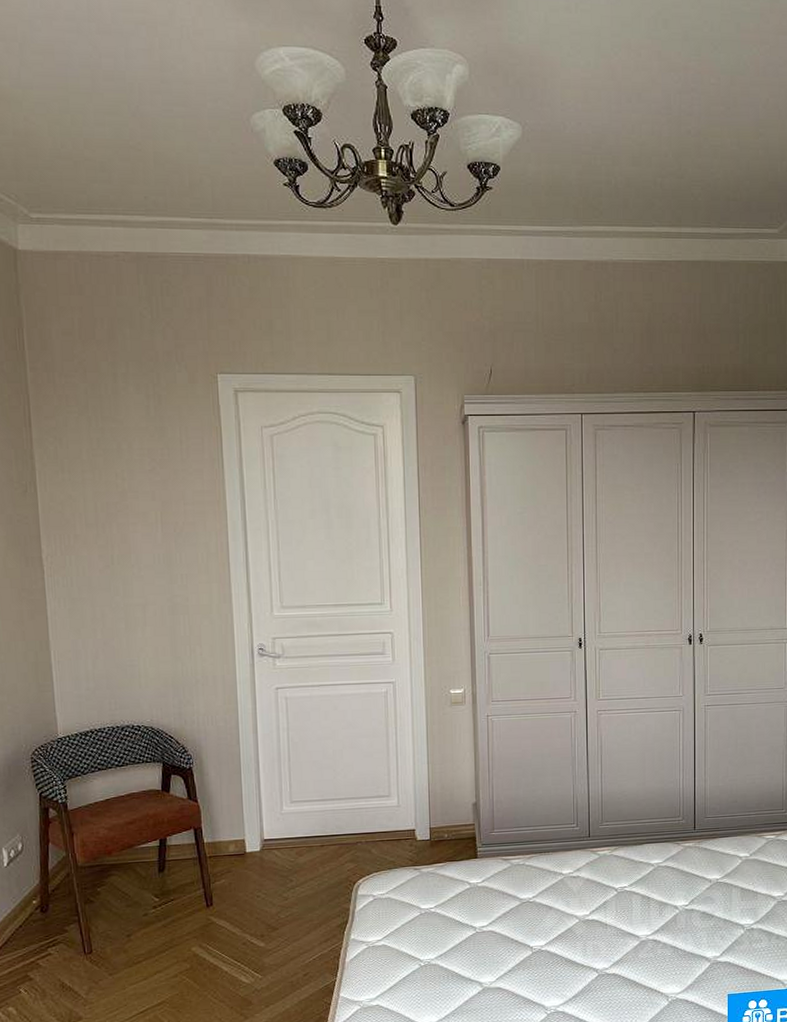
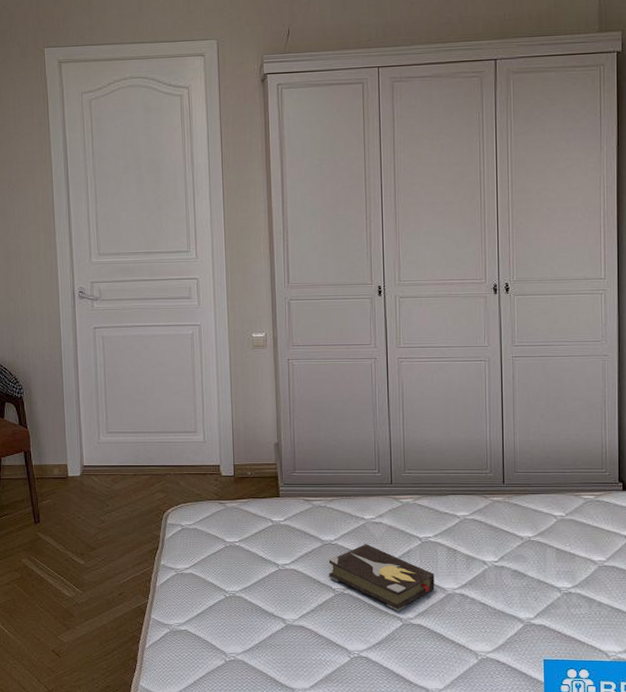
hardback book: none [526,899,629,963] -> present [328,544,435,611]

